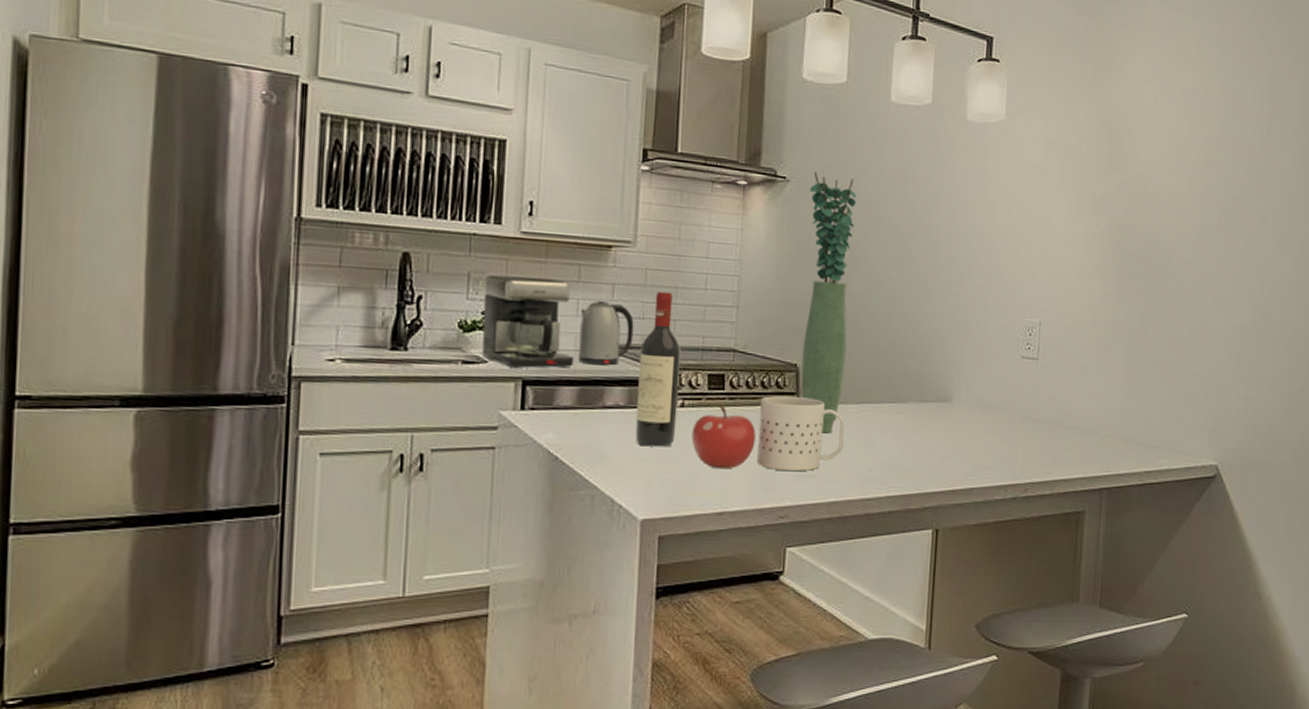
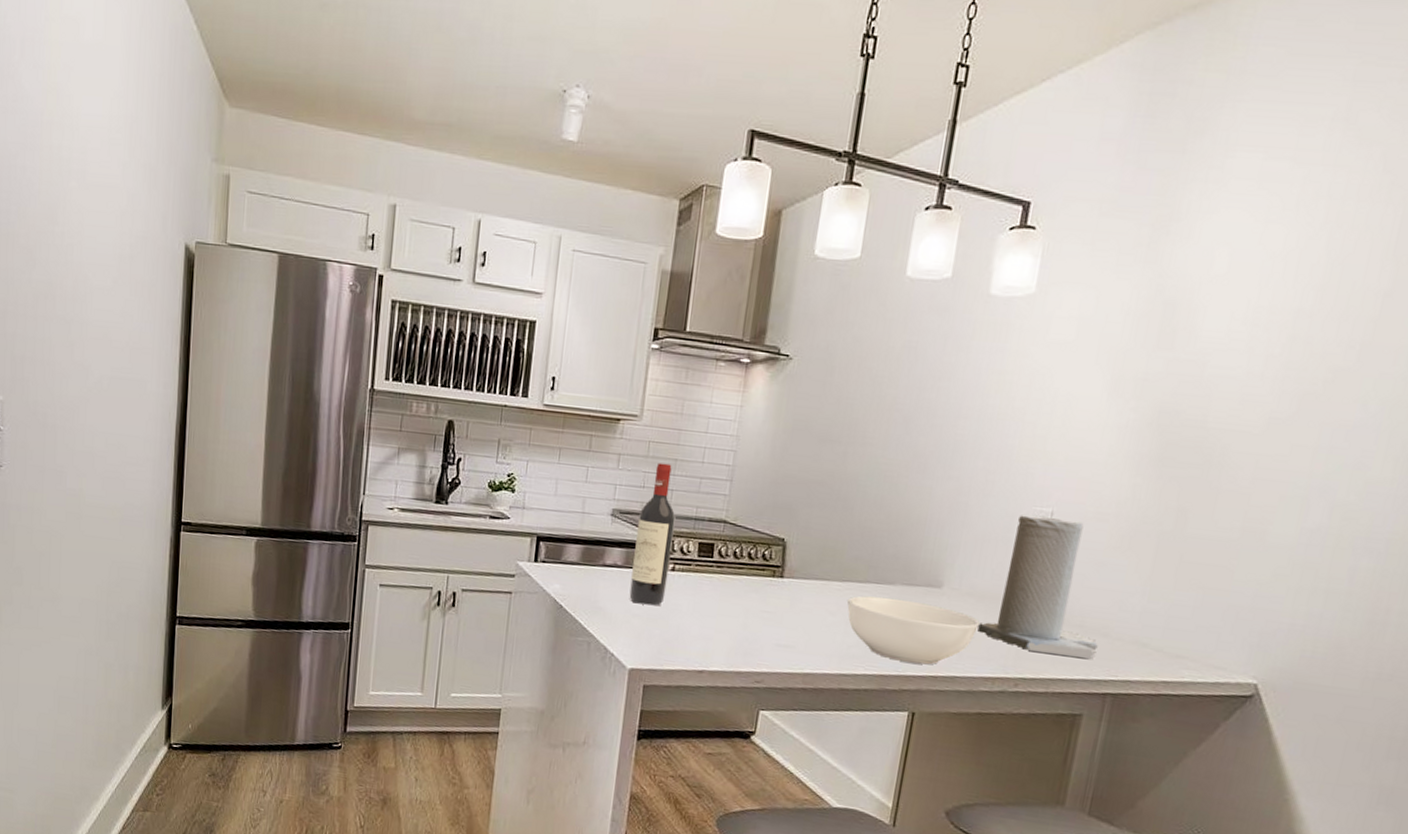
coffee maker: present [482,274,574,369] -> none [506,442,582,528]
kettle: present [577,301,634,366] -> none [584,469,636,528]
fruit: present [691,404,756,470] -> none [679,571,740,632]
mug: present [757,395,846,472] -> none [738,567,828,642]
vase: present [801,172,857,434] -> none [786,350,861,608]
bowl: none [864,415,989,480] -> present [846,595,981,665]
paper towel: none [987,325,1091,458] -> present [977,514,1098,660]

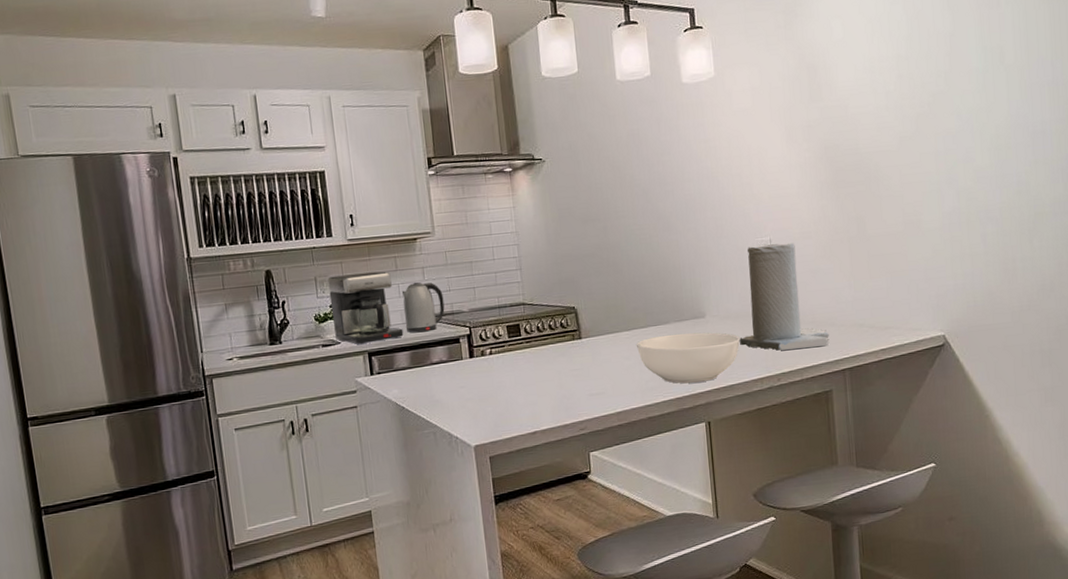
coffee maker: none [506,442,582,528] -> present [327,271,404,345]
kettle: none [584,469,636,528] -> present [402,282,445,333]
wine bottle: present [629,462,676,606] -> none [451,266,490,389]

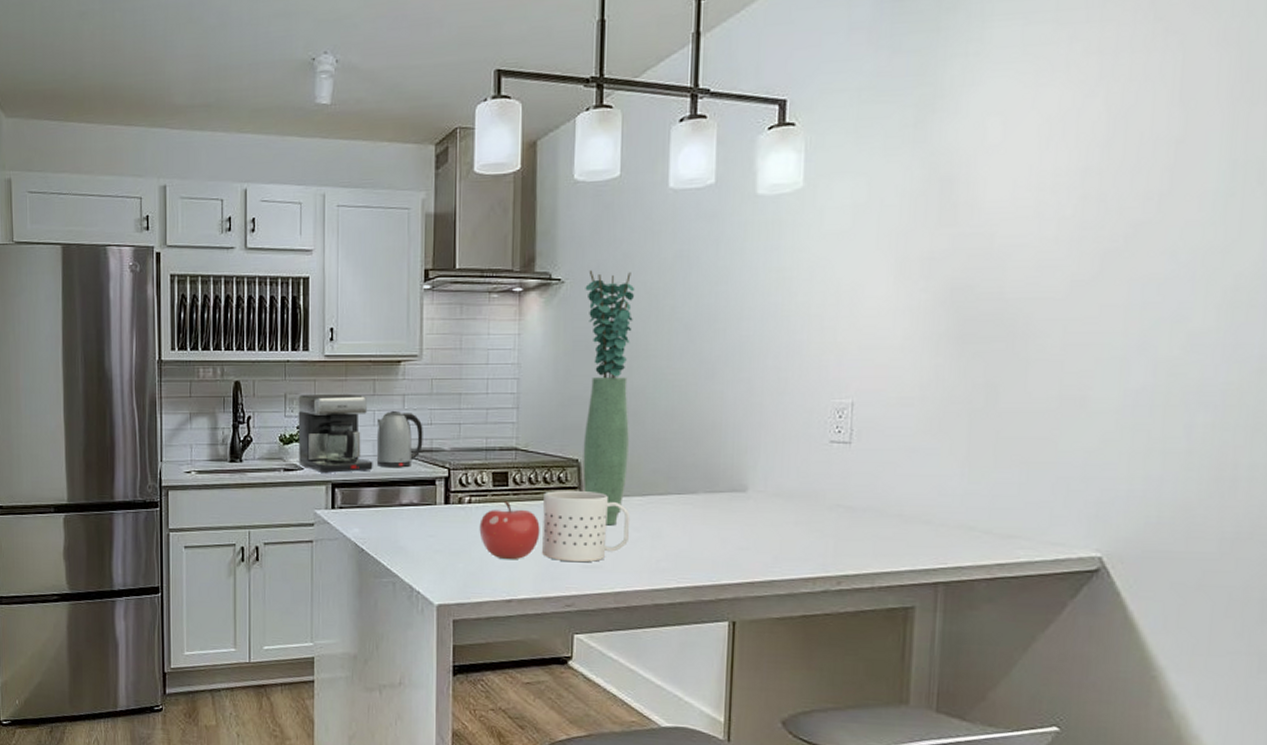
fruit: none [501,348,552,399] -> present [479,500,540,560]
mug: none [551,331,622,393] -> present [542,490,631,563]
vase: none [562,150,615,359] -> present [582,270,635,526]
bowl: present [636,332,741,384] -> none [650,507,792,571]
paper towel: present [740,242,830,351] -> none [790,408,921,549]

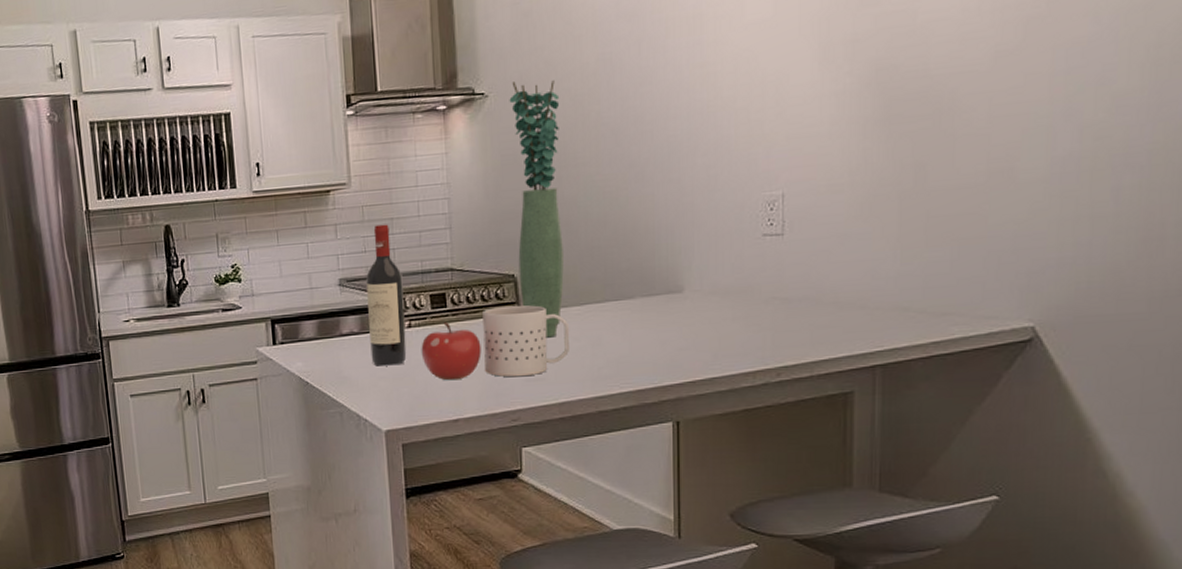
coffee maker: present [298,393,373,474] -> none [230,228,311,311]
kettle: present [376,411,423,468] -> none [311,242,359,300]
wine bottle: none [429,399,466,540] -> present [366,224,407,366]

